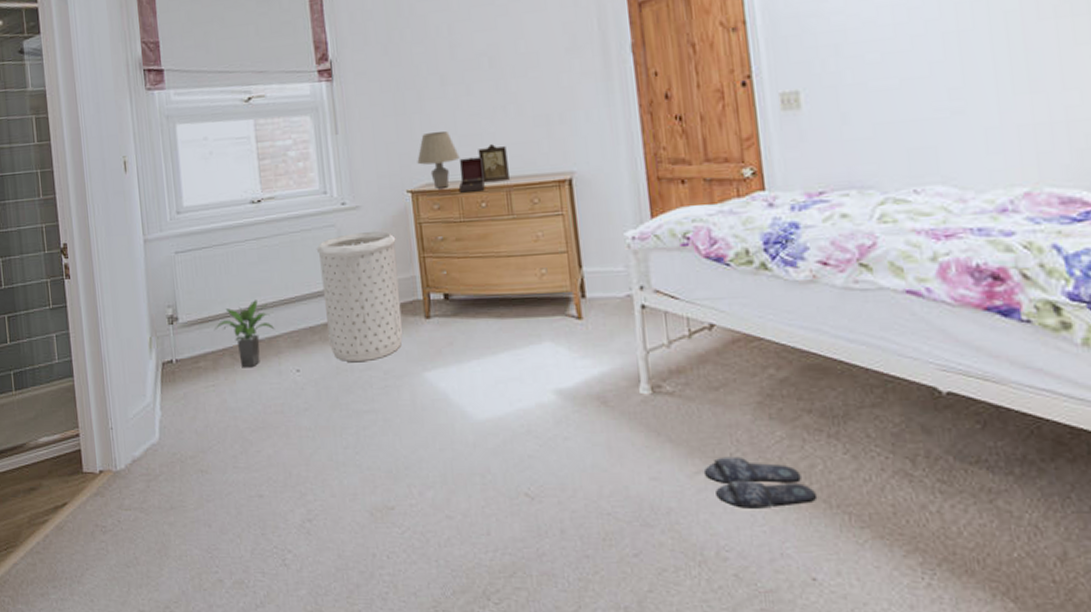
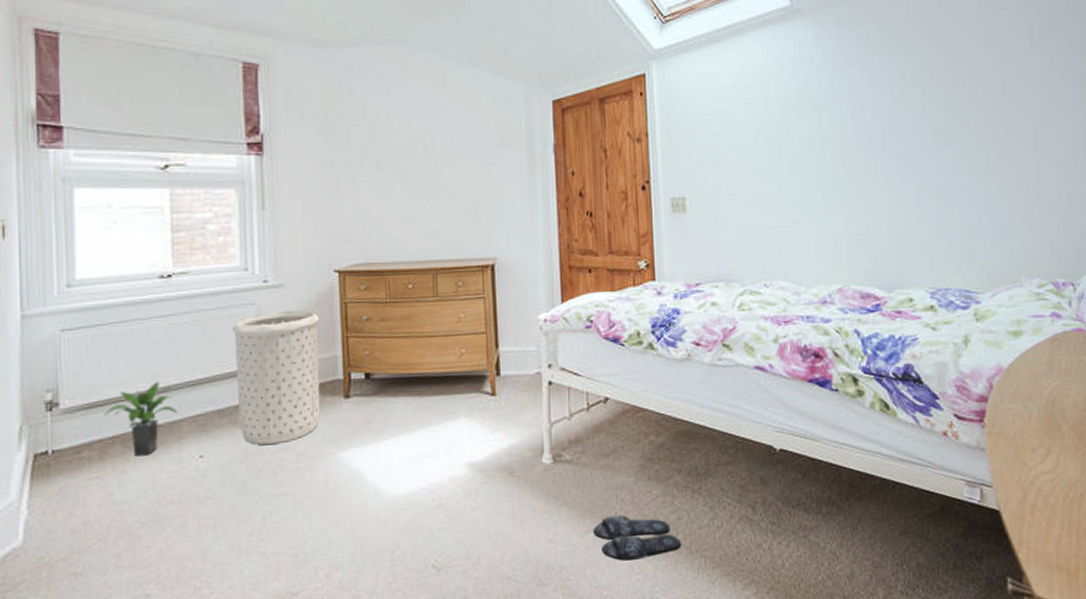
table lamp: present [417,130,460,189] -> none [347,212,390,269]
jewelry box: present [459,156,485,193] -> none [388,240,414,274]
photo frame: present [478,144,510,183] -> none [408,229,437,265]

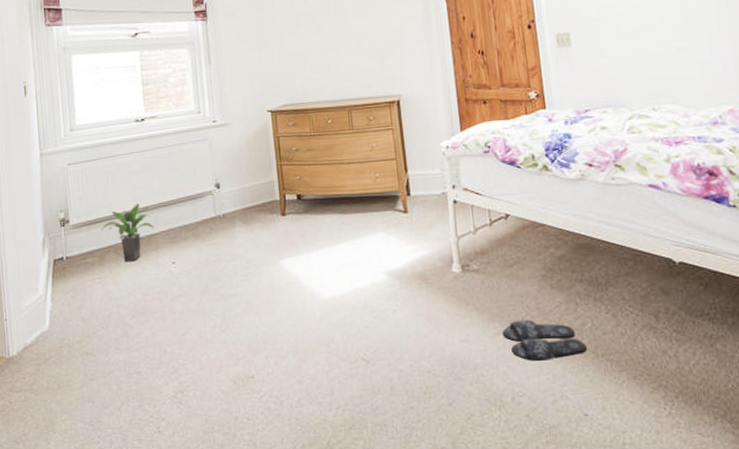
laundry basket: present [232,310,321,446] -> none [191,144,263,254]

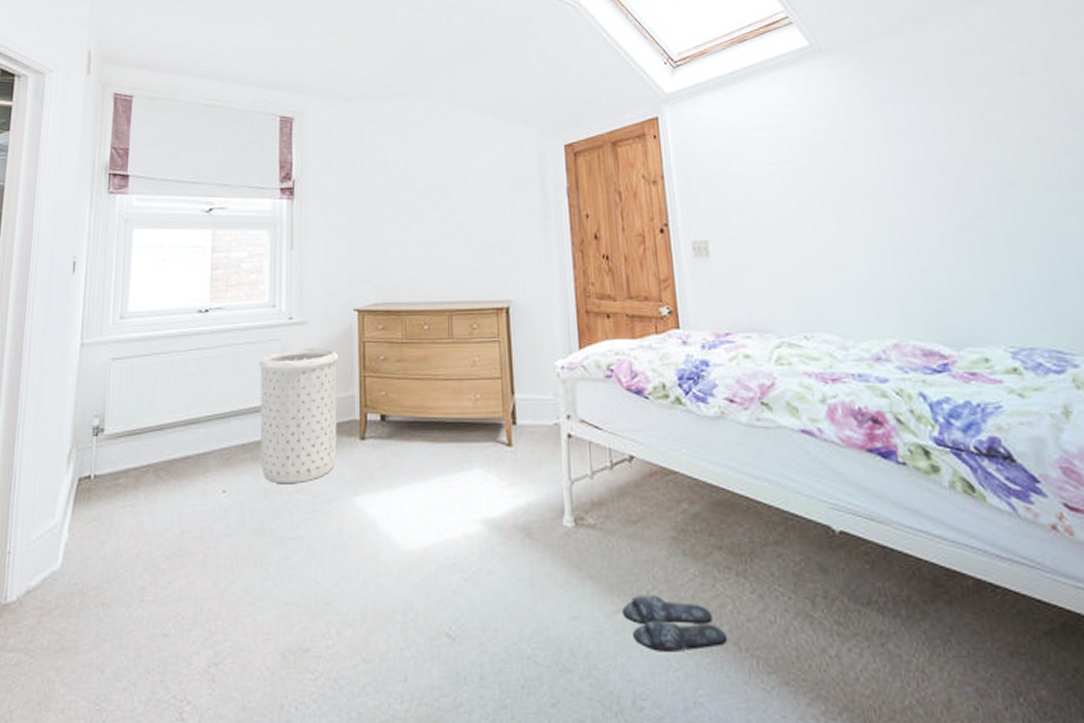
potted plant: present [101,203,155,262] -> none [142,413,206,487]
laundry basket: none [191,144,263,254] -> present [258,348,339,484]

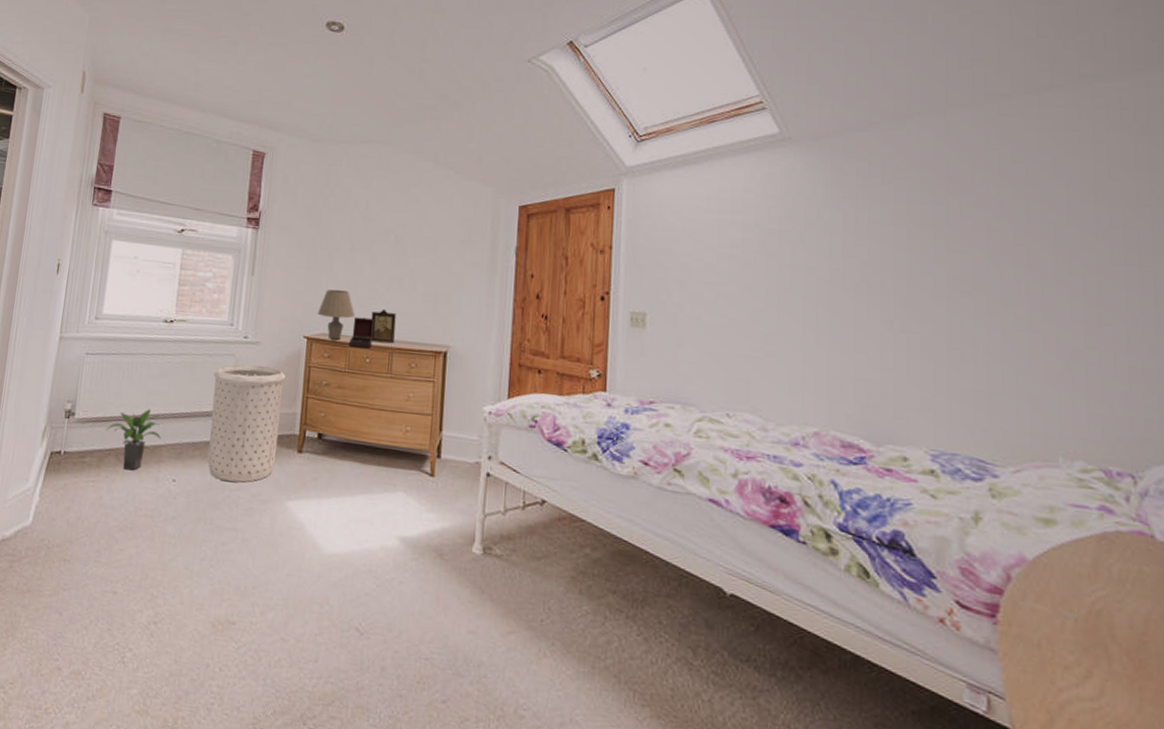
potted plant: none [142,413,206,487] -> present [106,409,162,471]
table lamp: none [366,253,407,309] -> present [317,289,355,340]
jewelry box: none [404,281,429,314] -> present [349,317,375,349]
photo frame: none [424,270,452,306] -> present [371,309,396,344]
slippers: present [623,595,727,652] -> none [517,621,608,676]

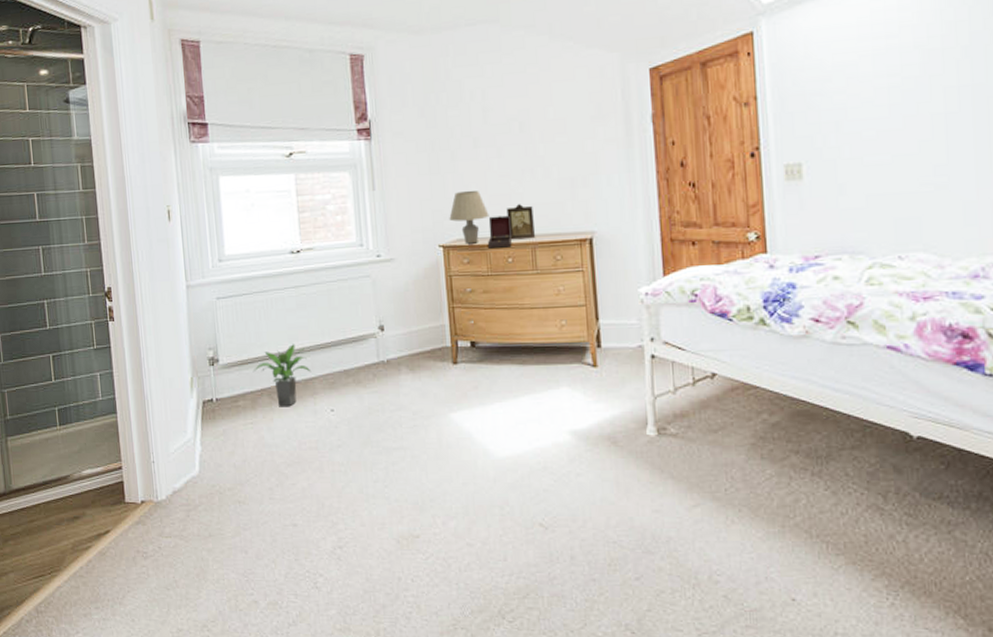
laundry basket: present [207,364,286,483] -> none [352,283,432,404]

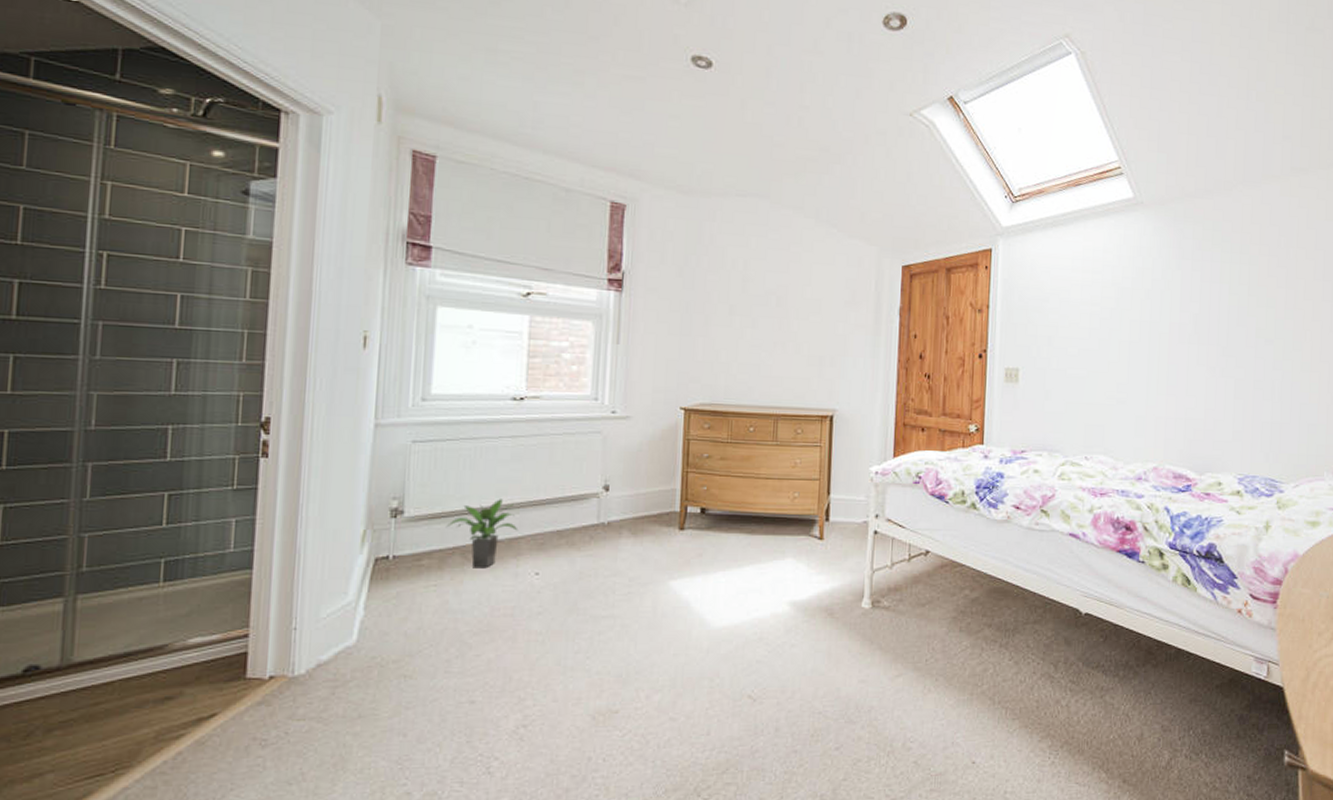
table lamp: present [449,190,489,244] -> none [695,355,736,409]
jewelry box: present [488,215,513,249] -> none [731,384,758,417]
photo frame: present [506,204,535,240] -> none [754,375,780,411]

